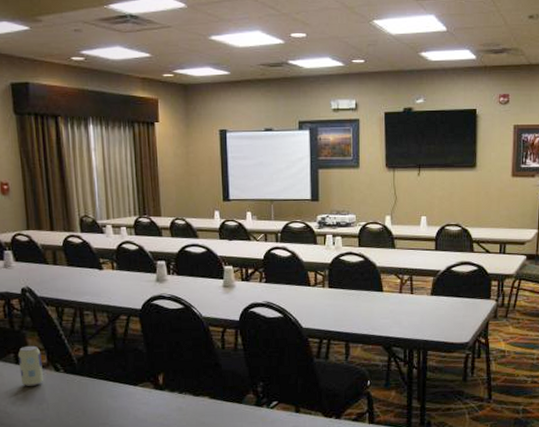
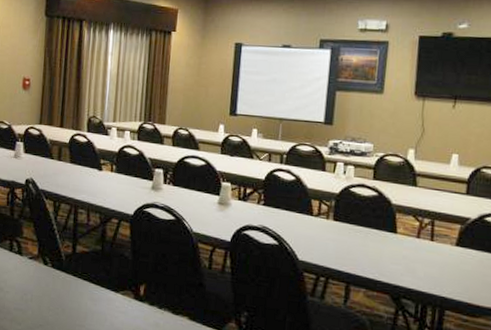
beverage can: present [18,345,43,386] -> none [11,235,34,276]

